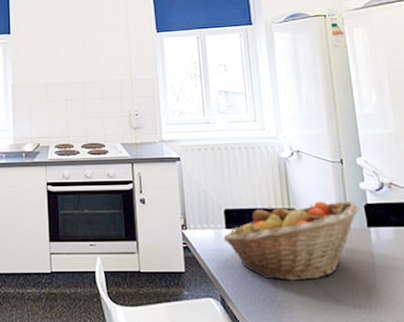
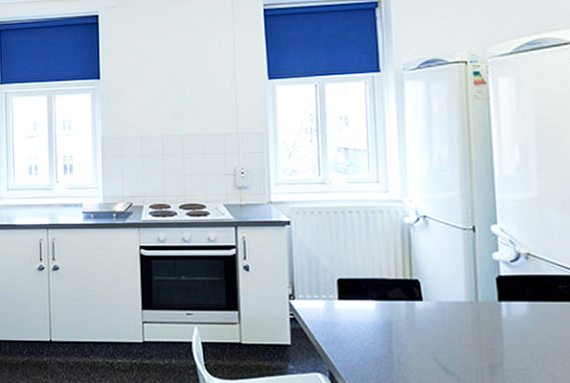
fruit basket: present [223,201,360,281] -> none [335,272,491,357]

